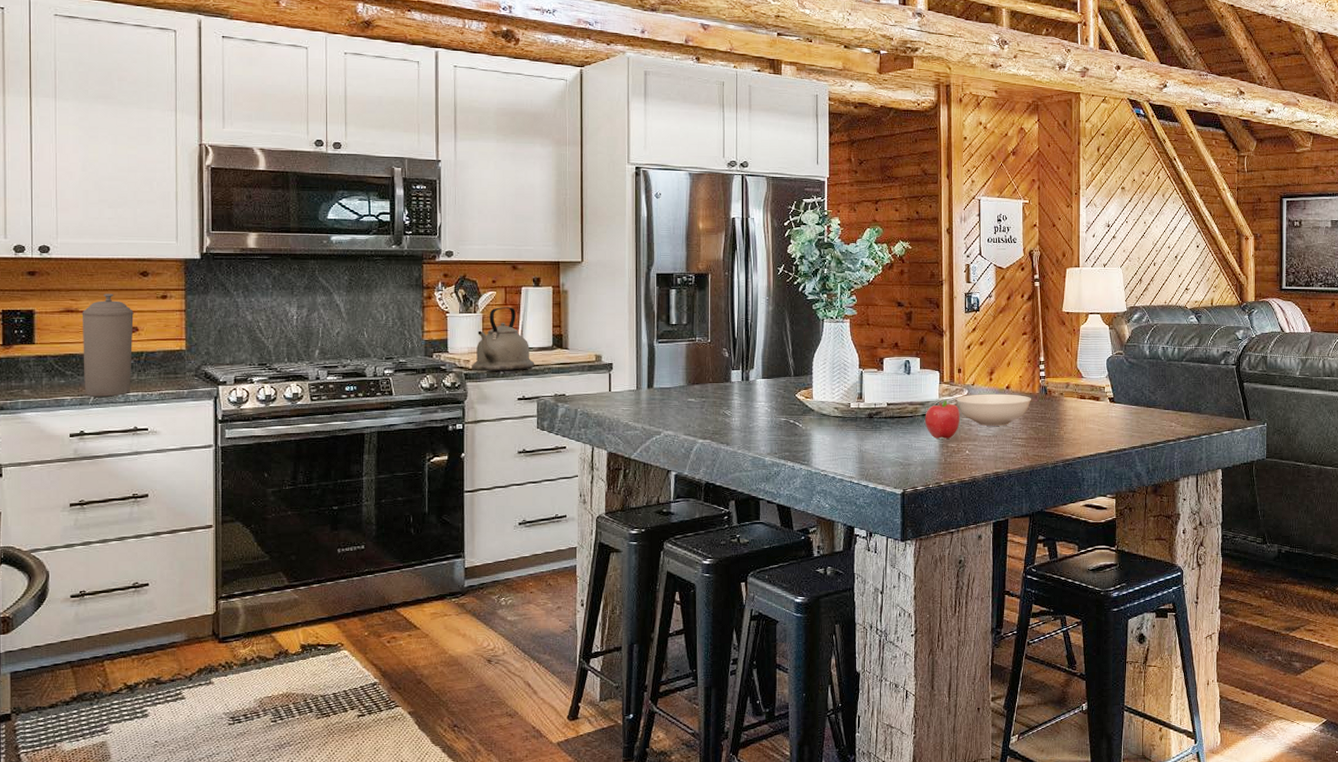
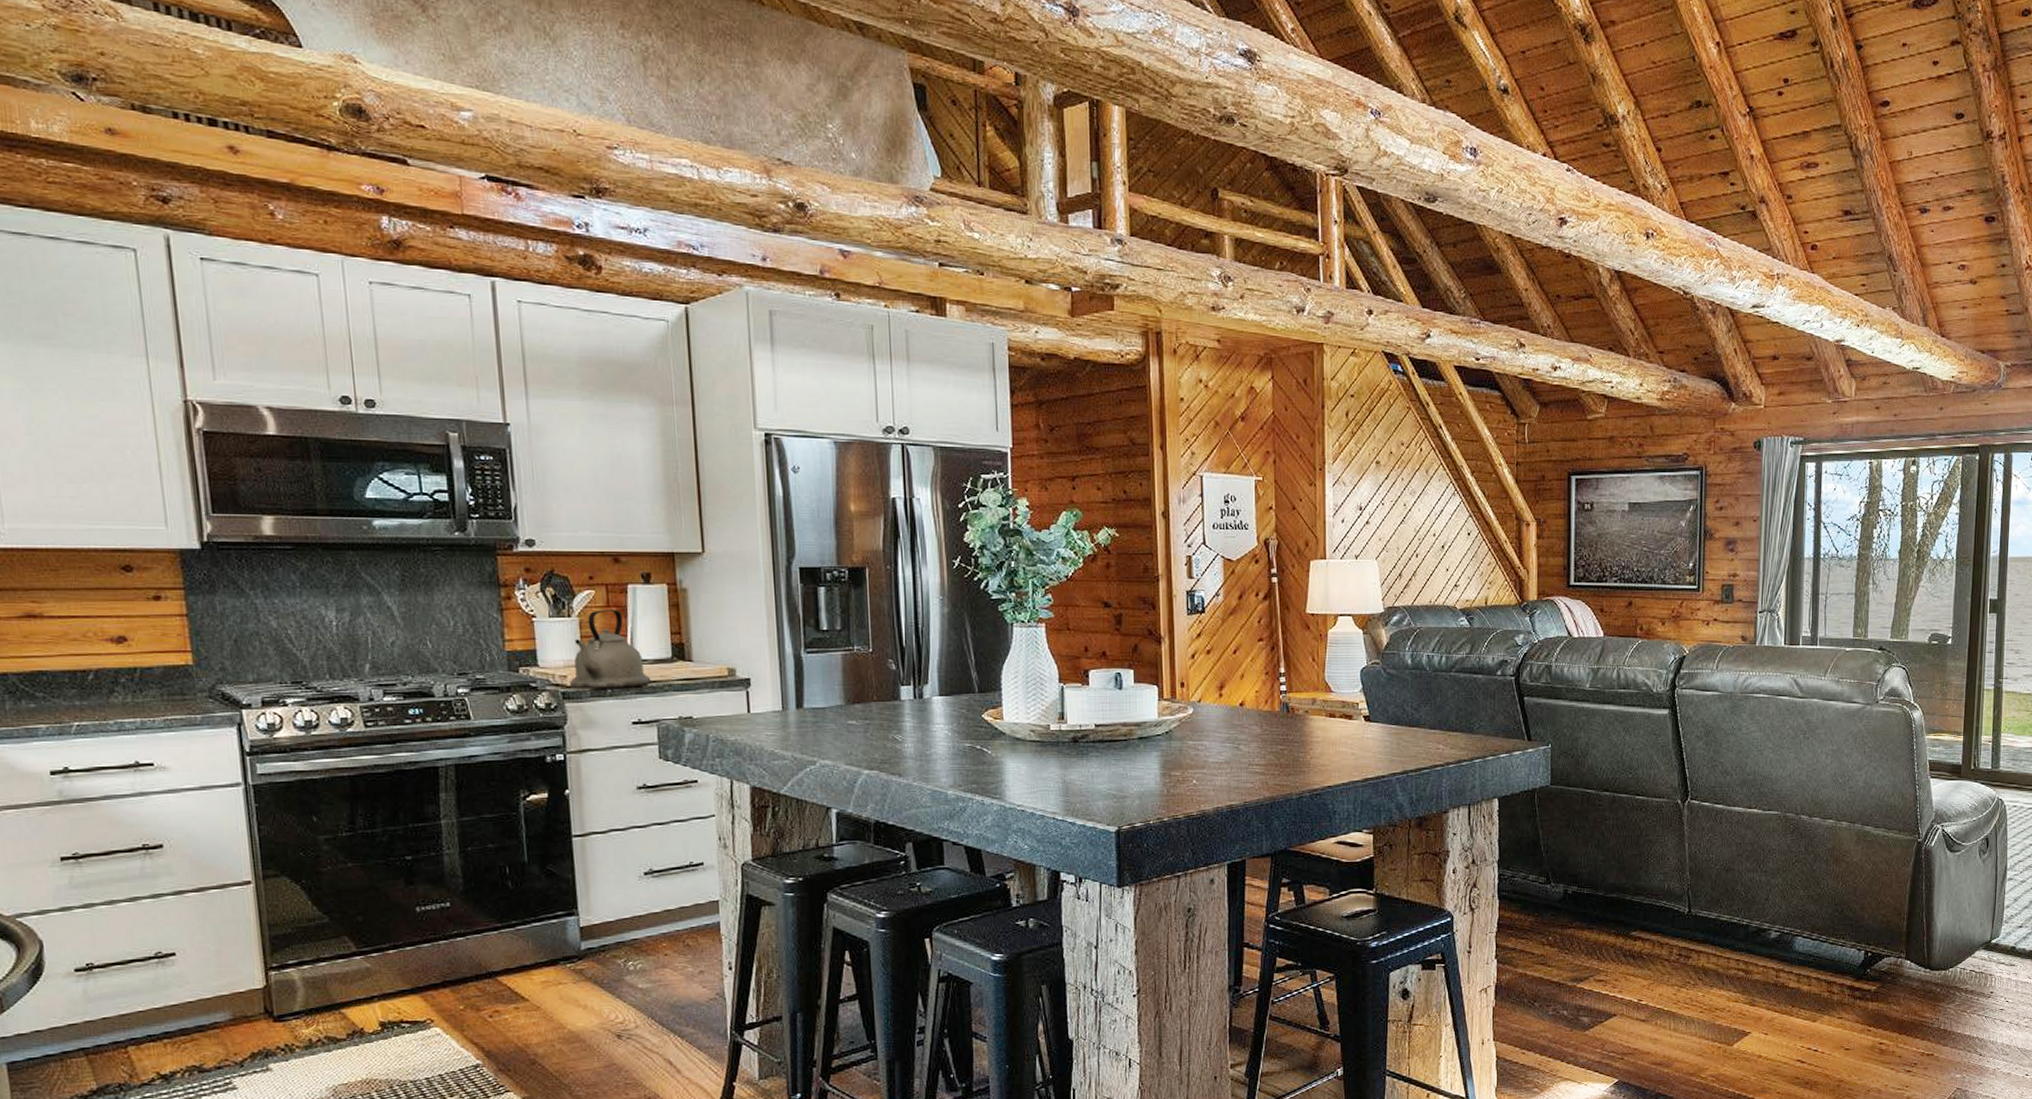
canister: present [82,294,134,397] -> none [48,594,125,724]
fruit: present [925,400,960,439] -> none [1142,720,1184,766]
bowl: present [956,394,1031,426] -> none [1180,712,1270,750]

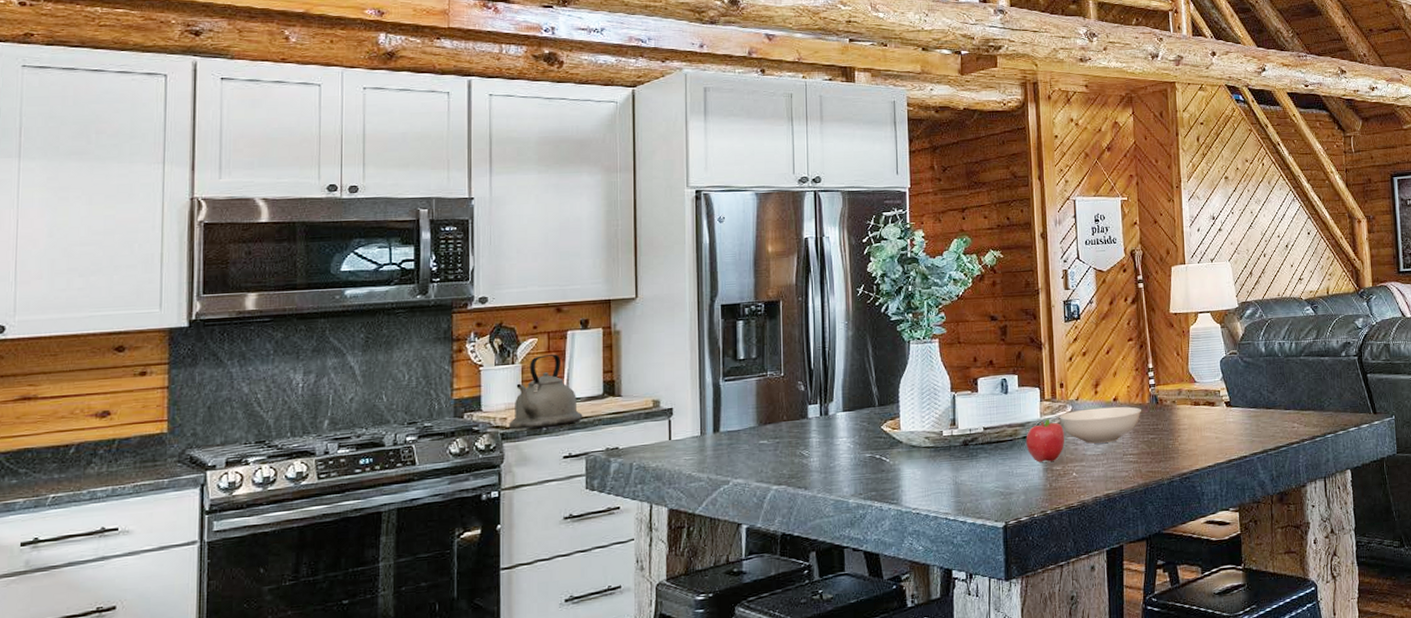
fruit: none [1142,720,1184,766] -> present [1026,419,1064,462]
bowl: none [1180,712,1270,750] -> present [1060,406,1141,444]

